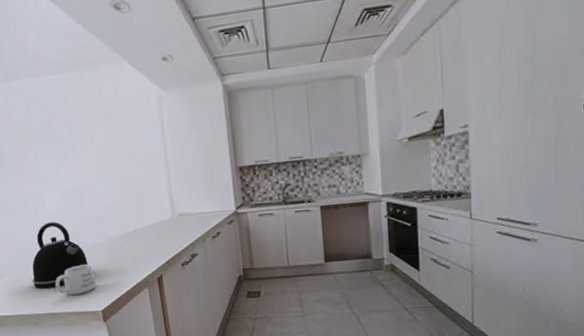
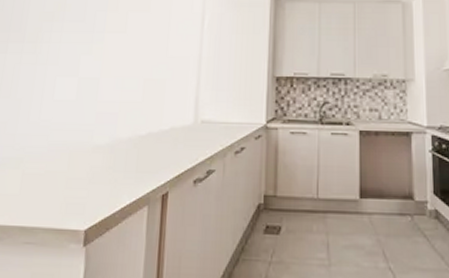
kettle: present [32,222,89,290] -> none [10,112,85,194]
mug: present [55,264,96,296] -> none [37,168,89,207]

